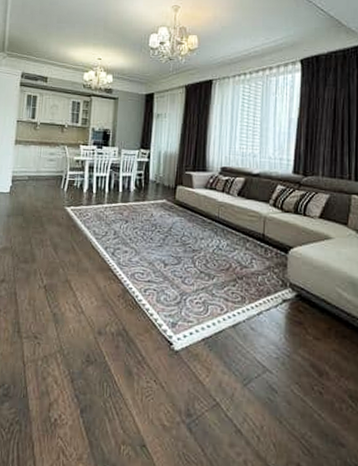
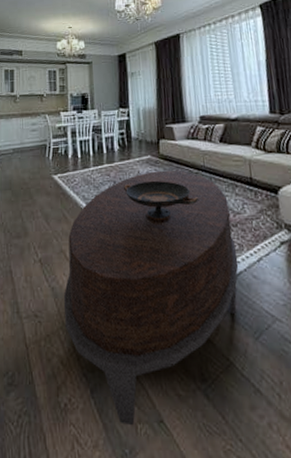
coffee table: none [63,215,239,446] -> present [63,170,239,426]
decorative bowl: none [135,224,208,264] -> present [124,180,198,220]

